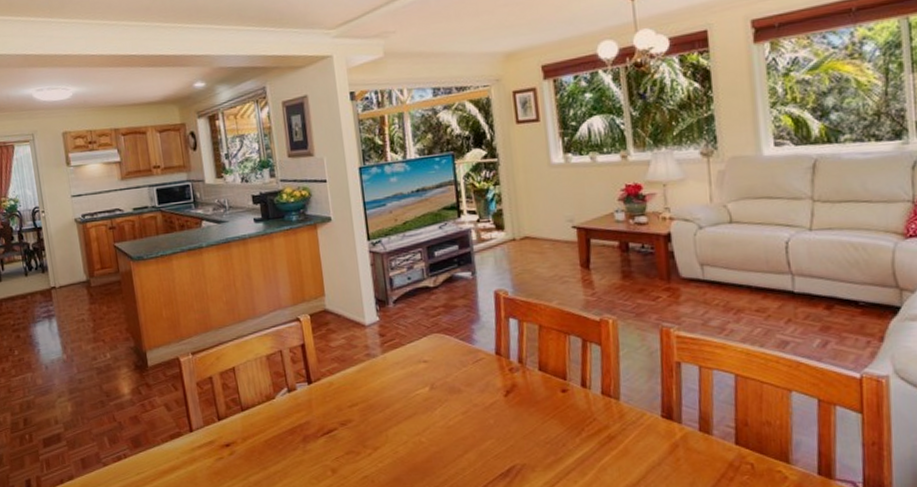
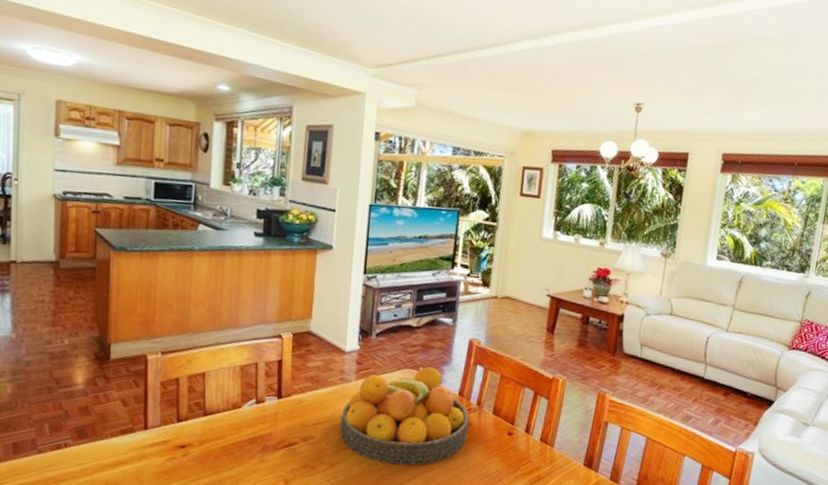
fruit bowl: none [375,328,516,441] -> present [340,366,470,466]

